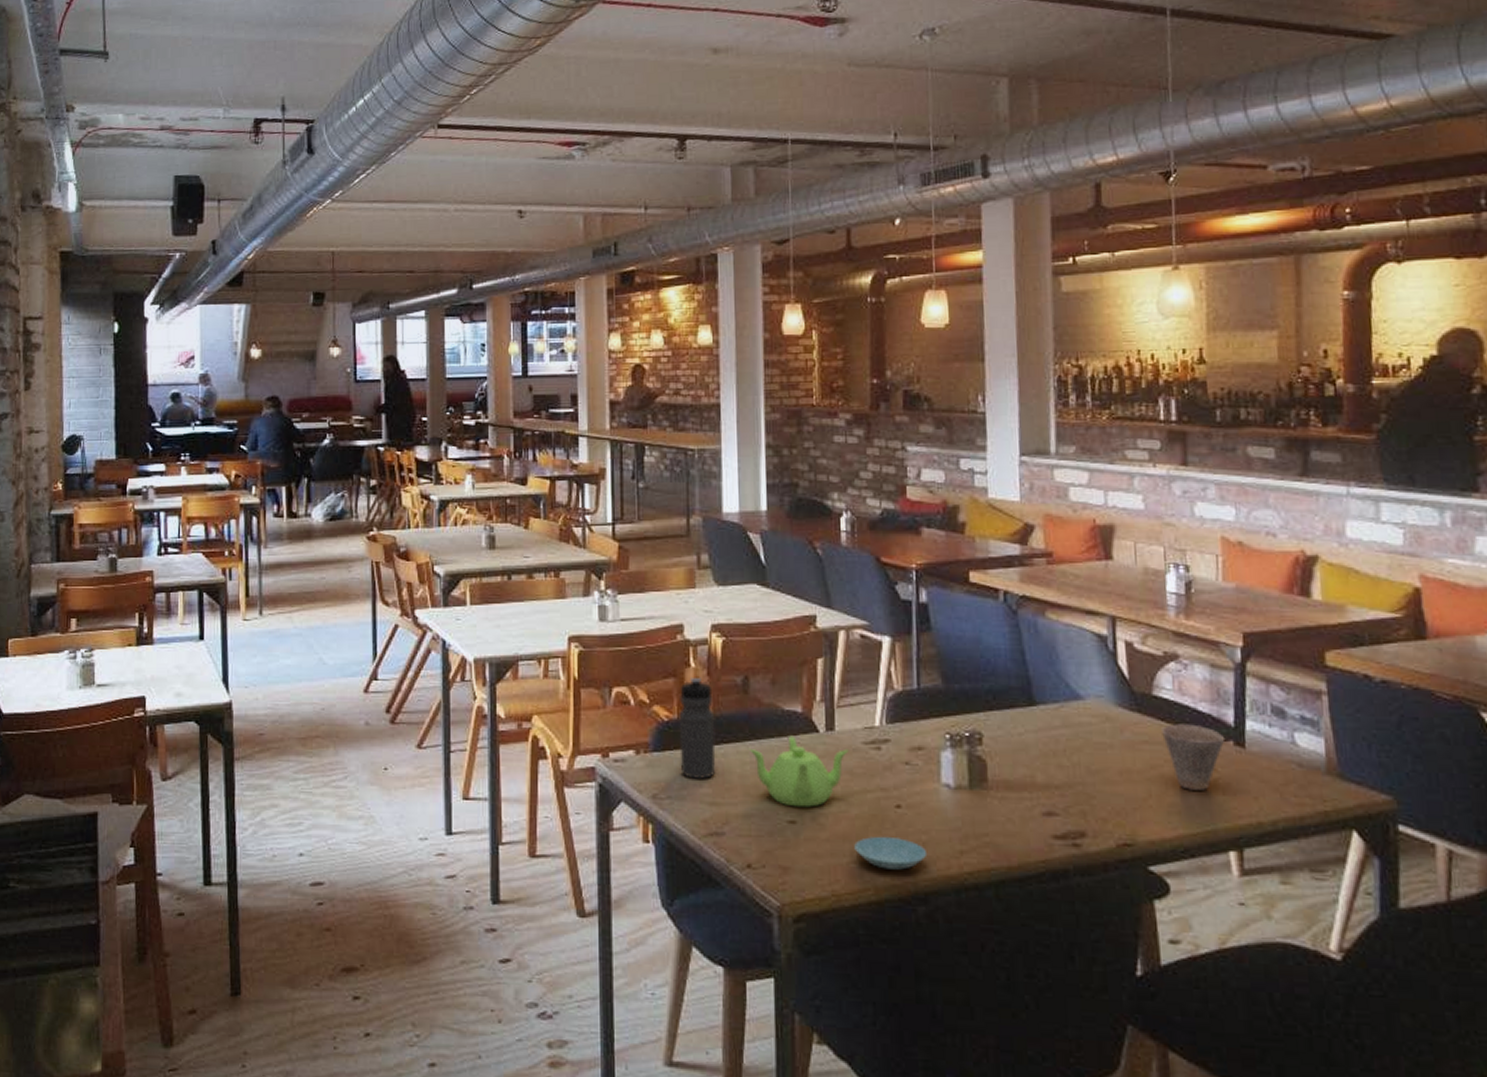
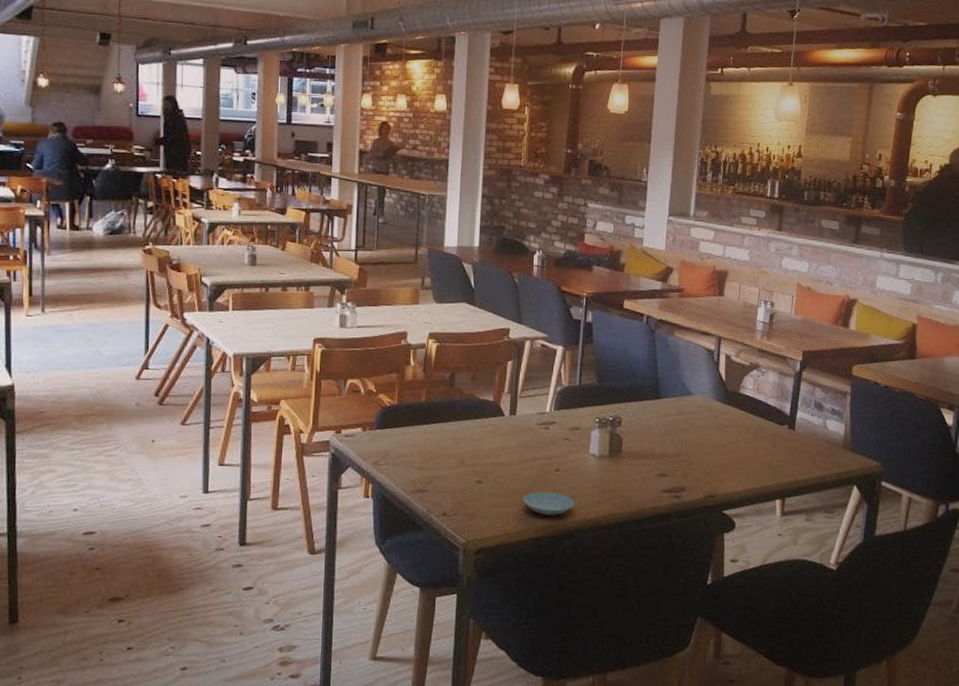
water bottle: present [679,676,716,780] -> none [397,372,427,451]
teapot: present [749,735,849,807] -> none [451,418,526,471]
cup: present [1162,724,1226,790] -> none [742,413,783,459]

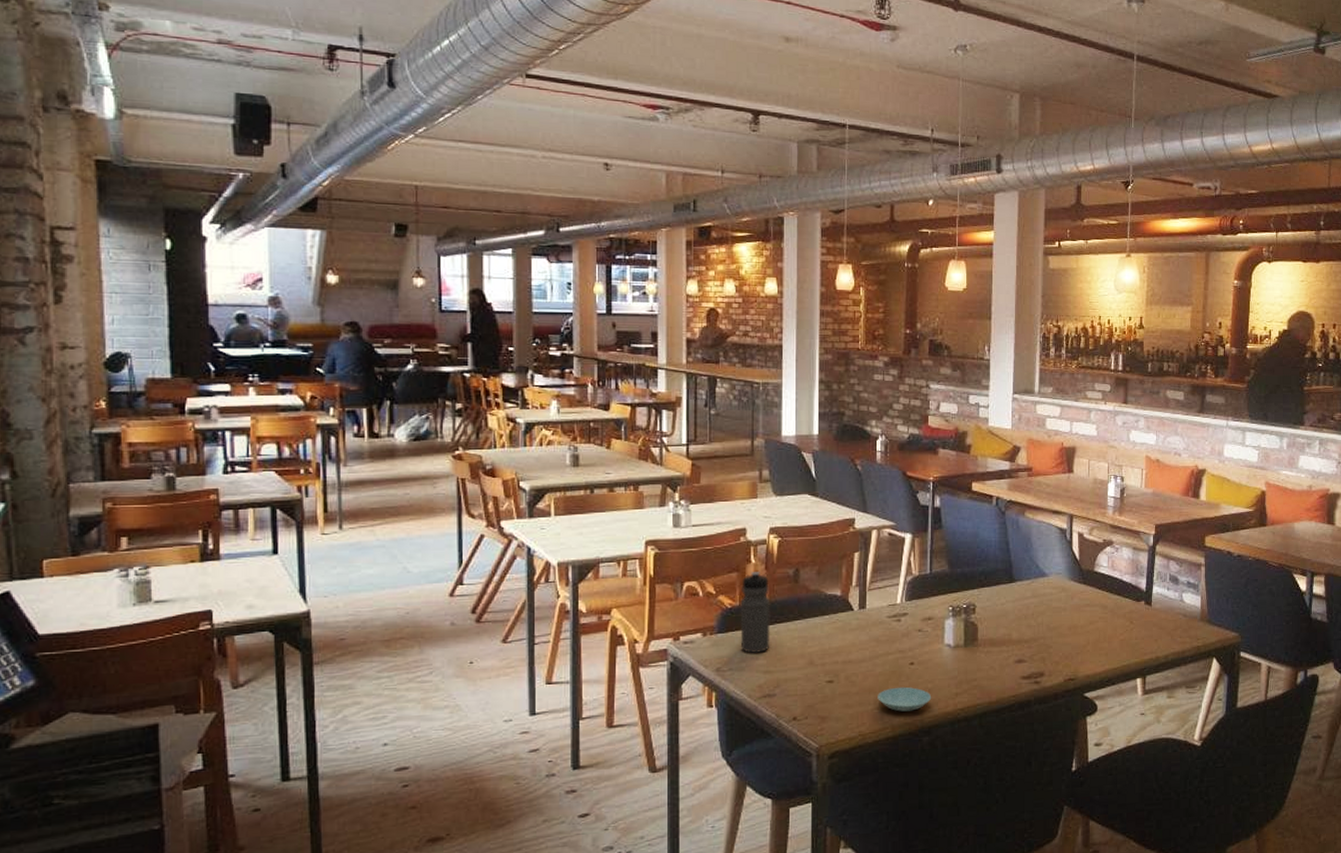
water bottle: none [397,372,427,451] -> present [740,570,770,654]

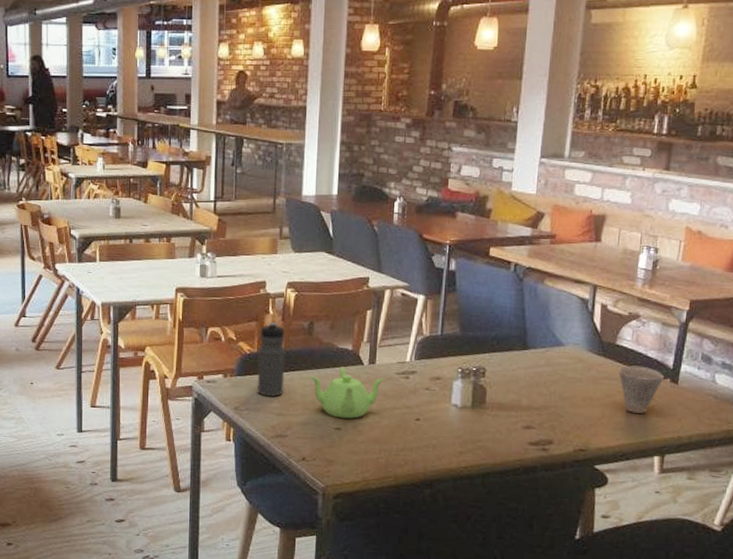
teapot: none [798,614,876,670] -> present [310,367,385,419]
saucer: present [878,686,932,712] -> none [382,440,436,464]
cup: none [1099,591,1140,638] -> present [618,365,665,413]

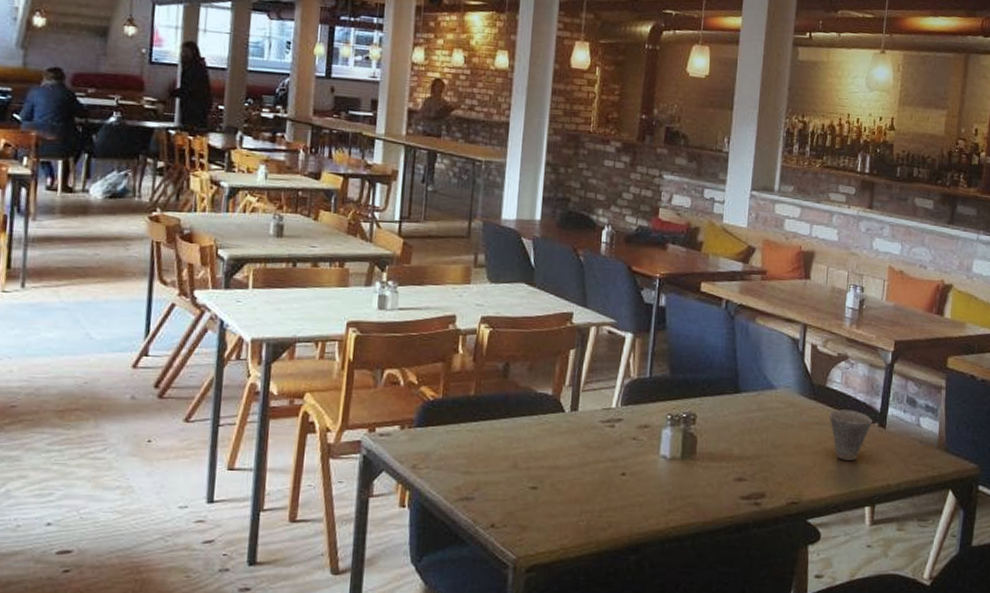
water bottle: present [257,321,286,397] -> none [440,362,476,452]
teapot: present [310,367,385,419] -> none [503,414,588,475]

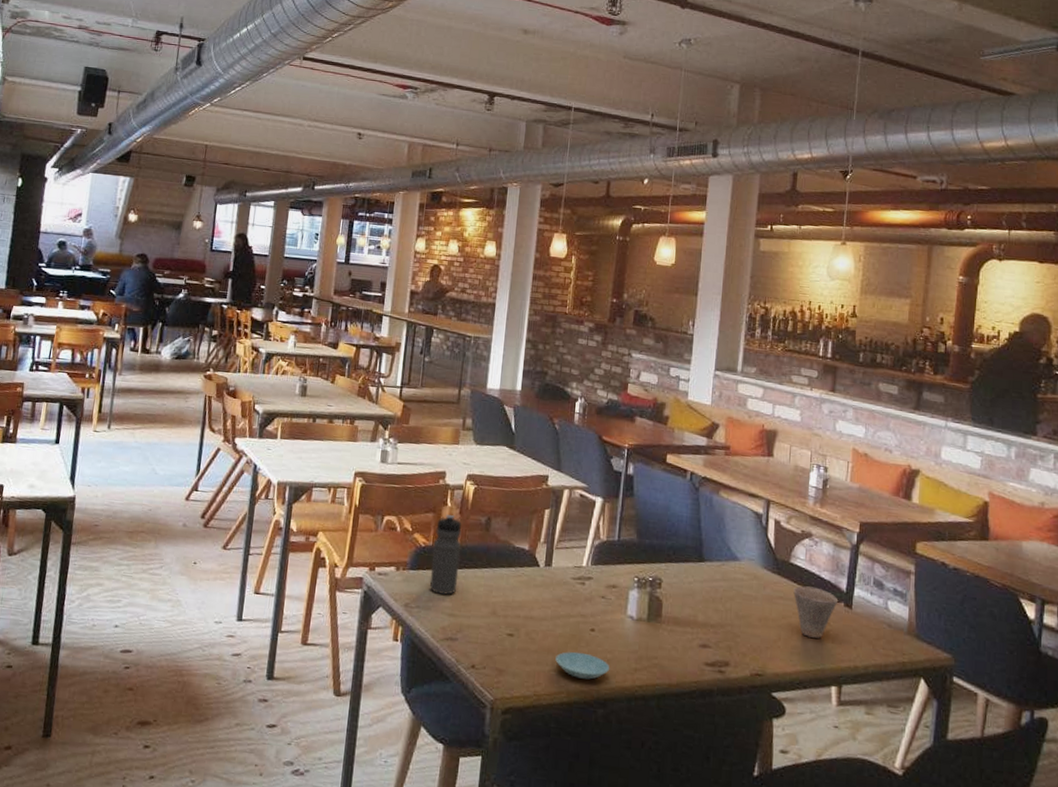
water bottle: none [440,362,476,452] -> present [429,513,462,596]
saucer: none [584,498,643,526] -> present [555,651,610,680]

